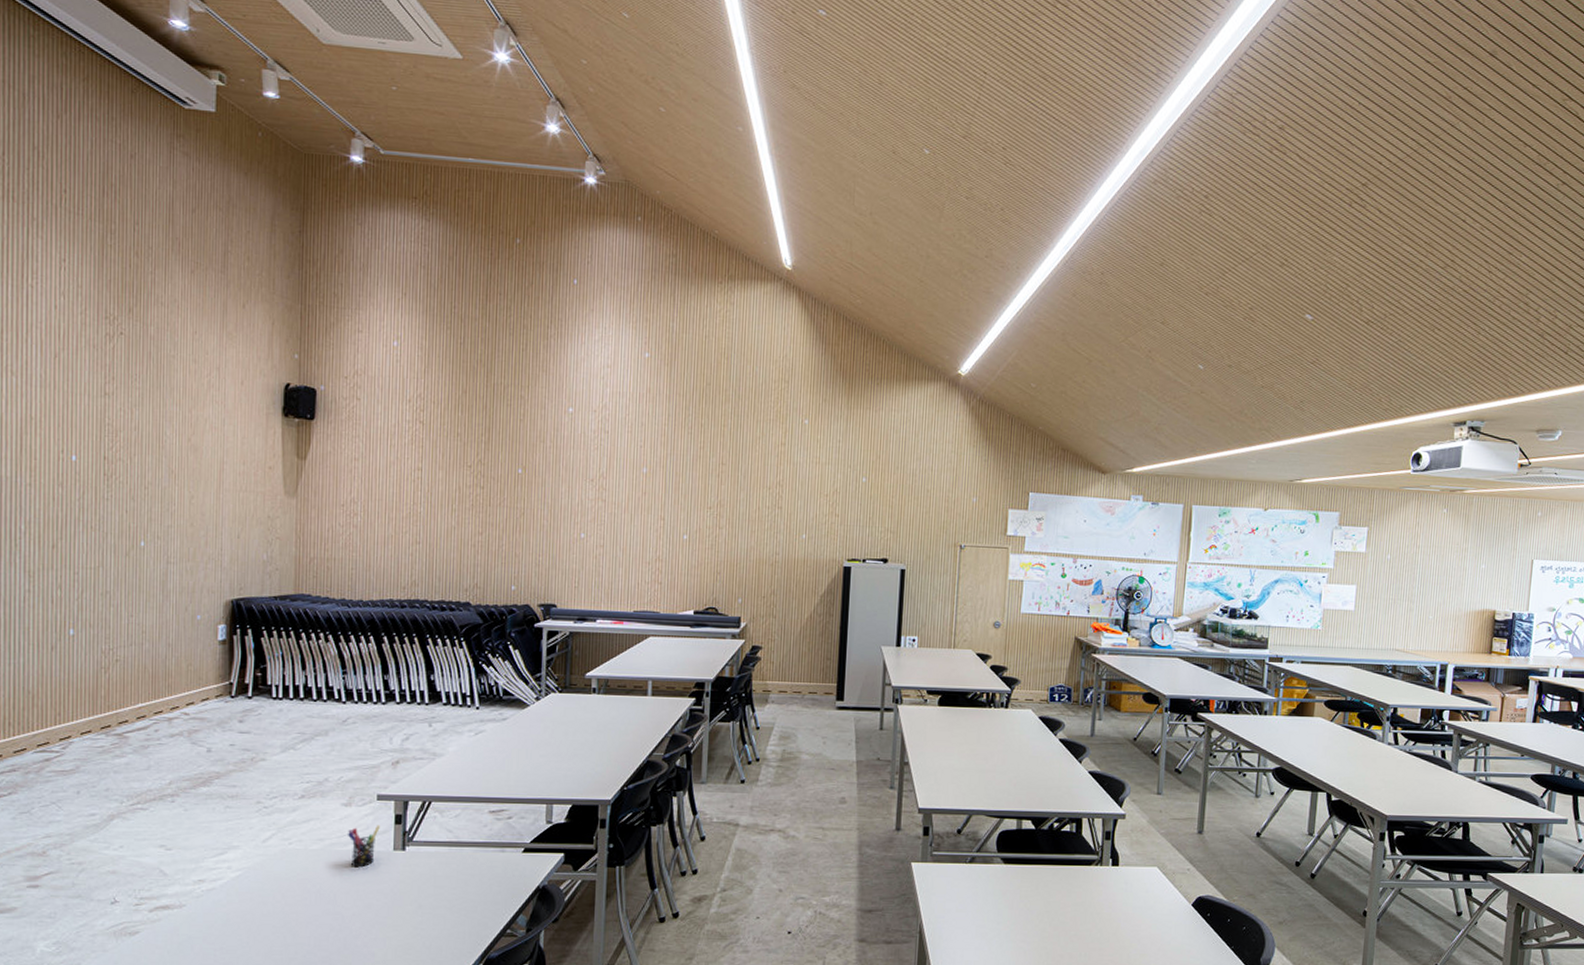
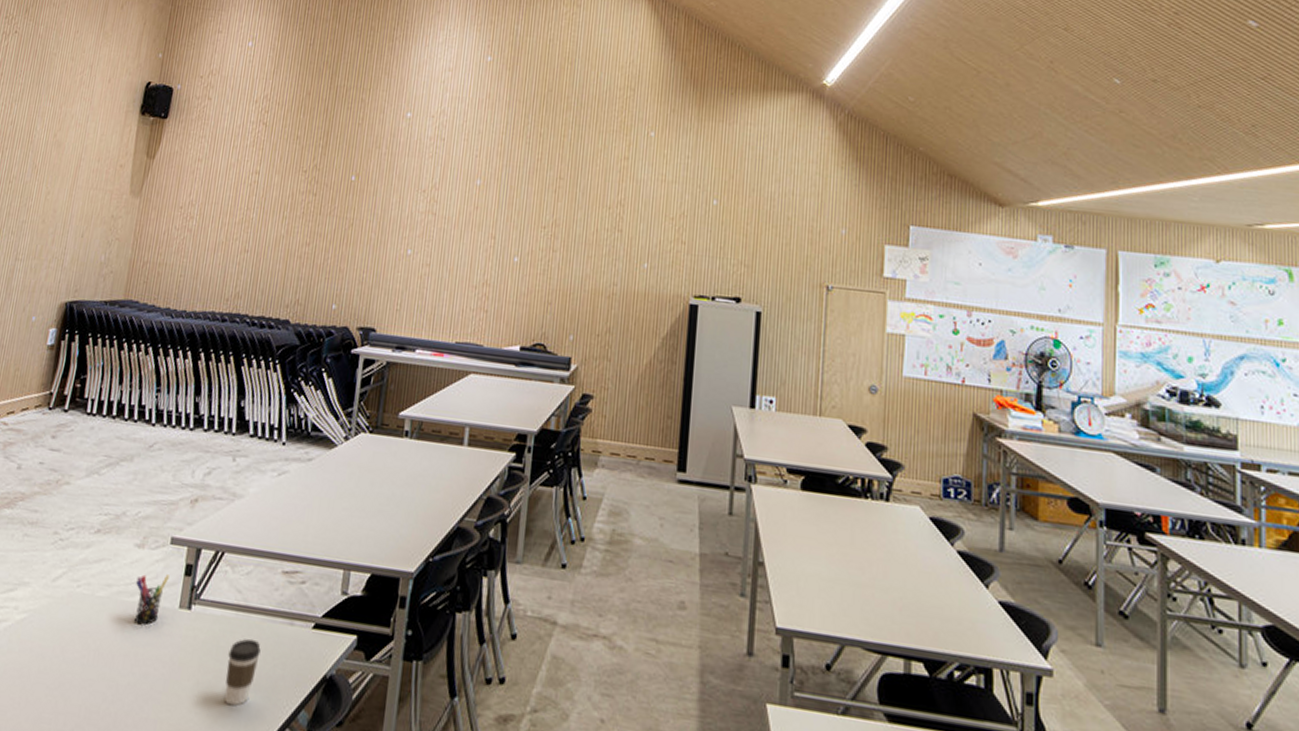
coffee cup: none [446,866,476,919] -> present [224,638,261,706]

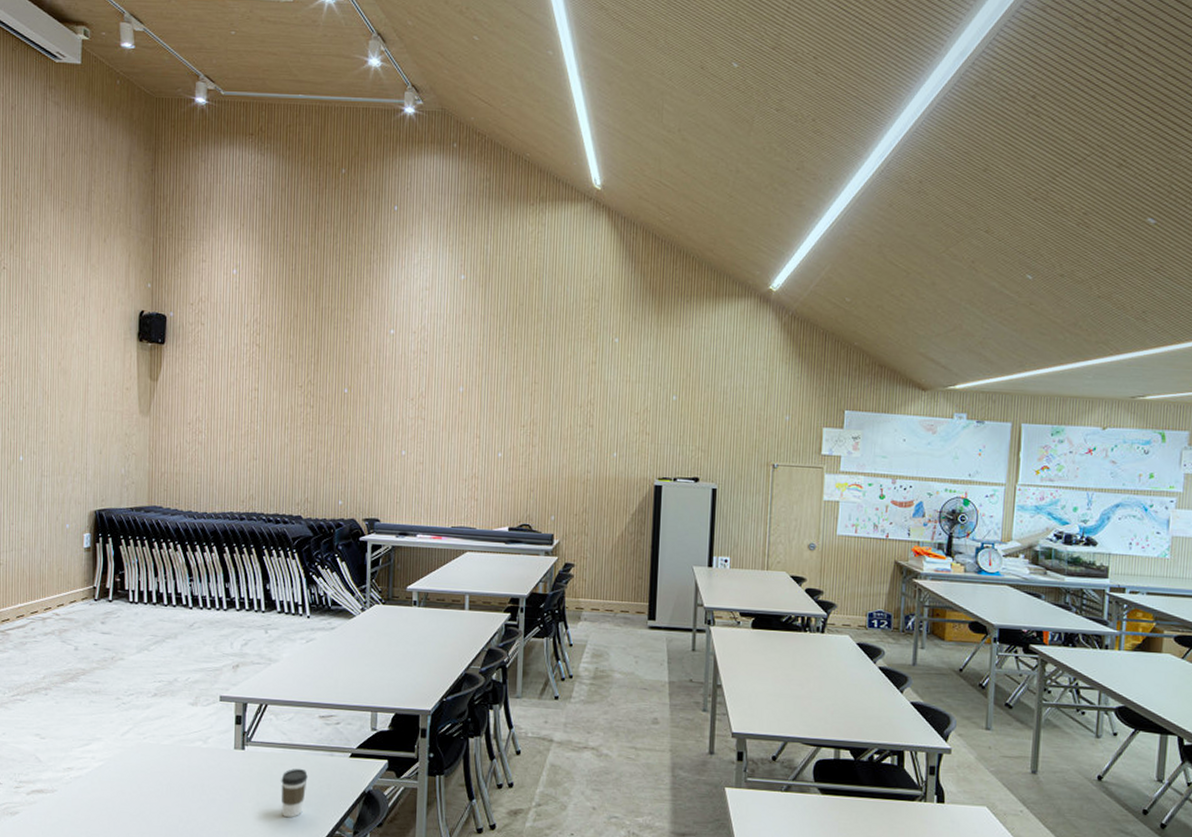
pen holder: present [135,574,169,625] -> none [194,724,222,764]

